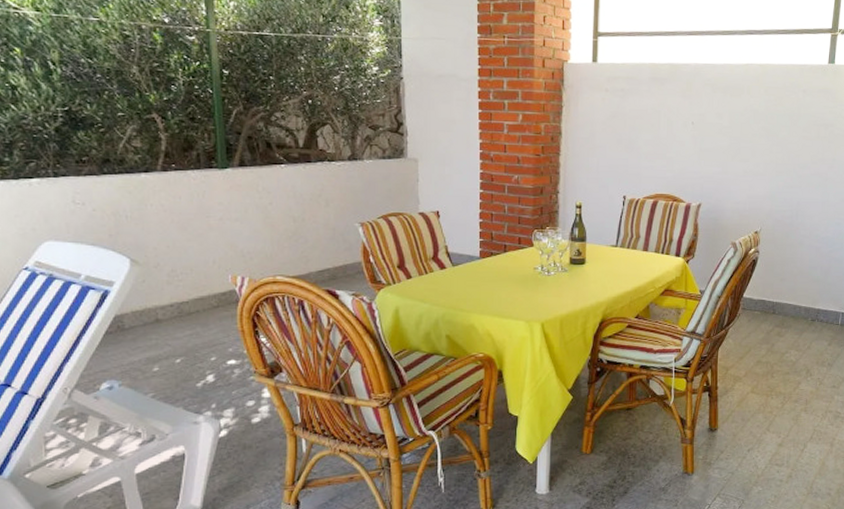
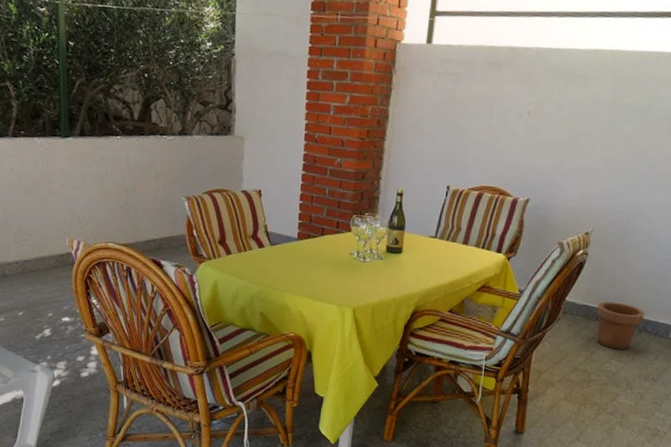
flowerpot: none [772,295,815,340] -> present [597,301,645,350]

